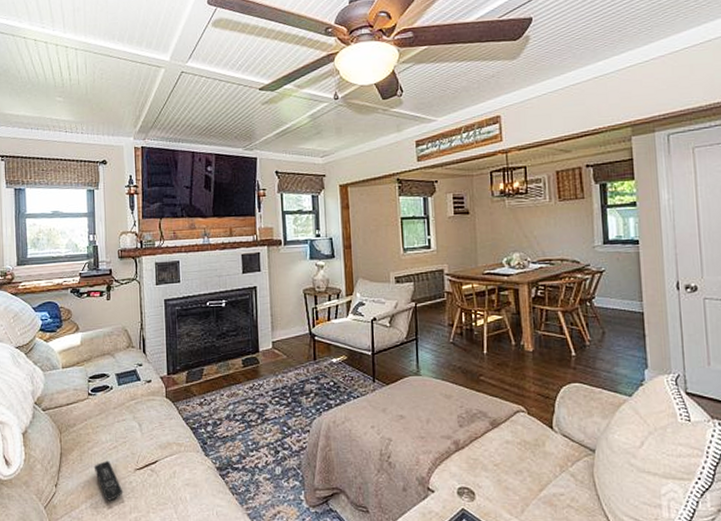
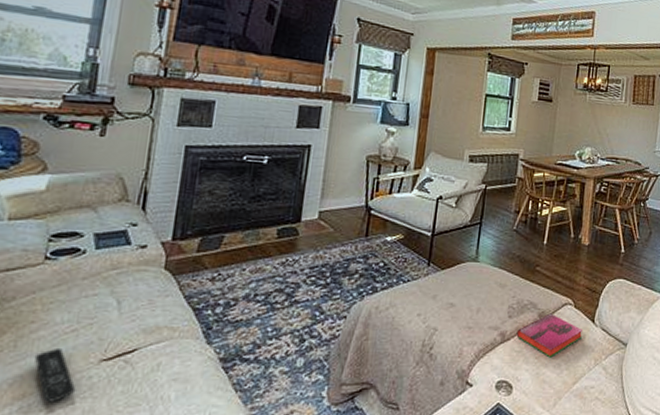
hardback book: none [470,421,541,465] -> present [516,313,582,358]

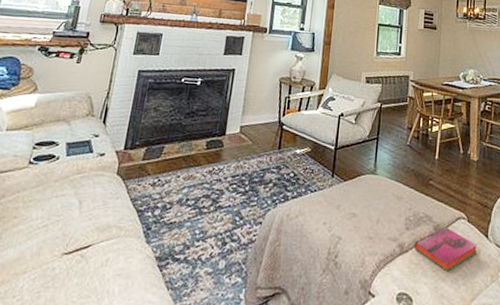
remote control: present [34,347,76,402] -> none [13,240,42,290]

